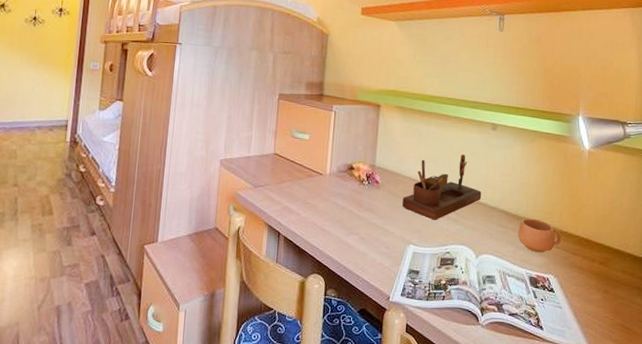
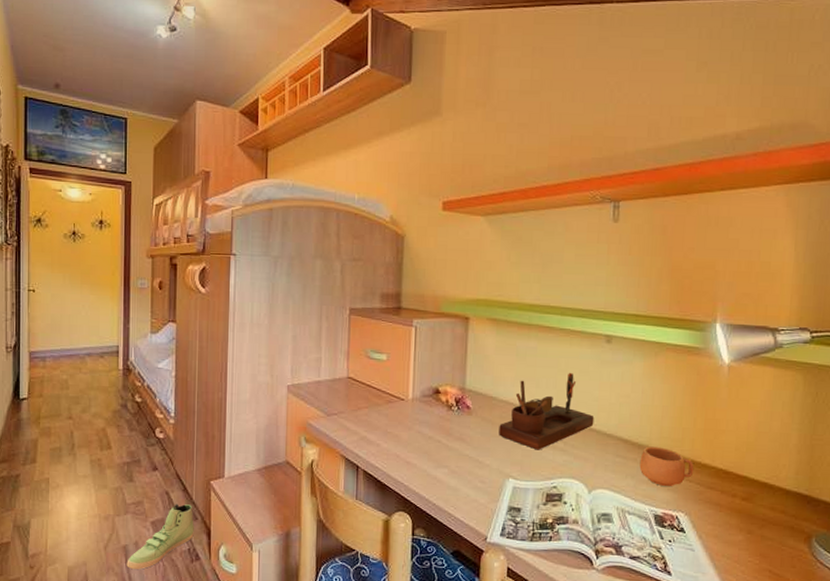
sneaker: none [58,266,126,329] -> present [126,504,194,569]

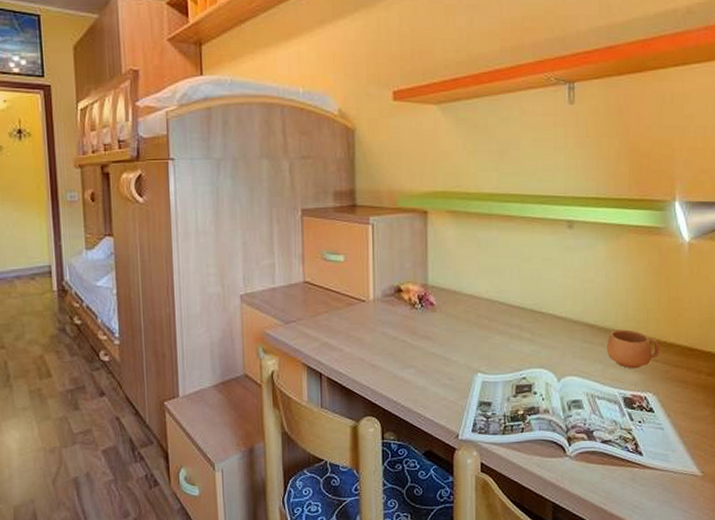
sneaker: present [126,504,194,569] -> none [78,429,150,502]
desk organizer: present [499,373,594,450] -> none [465,262,560,342]

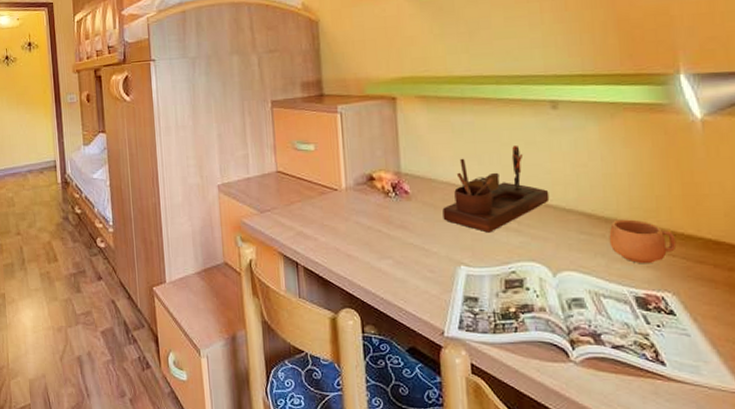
desk organizer: none [465,262,560,342] -> present [442,146,550,233]

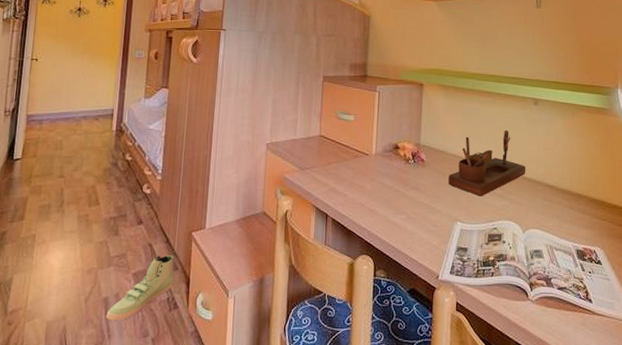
sneaker: none [82,312,143,380] -> present [106,255,175,321]
mug: present [609,219,677,264] -> none [563,191,606,226]

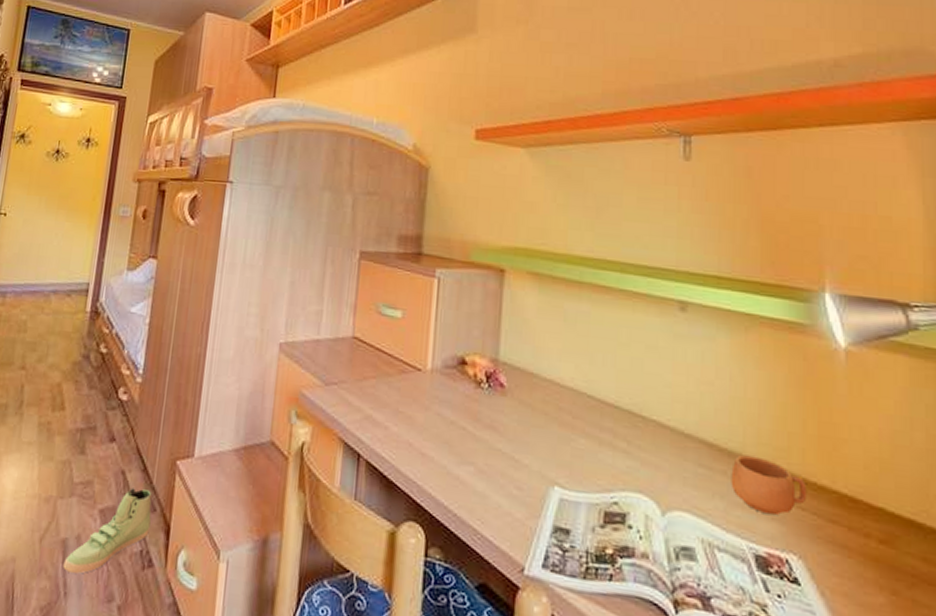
desk organizer: present [448,130,526,197] -> none [541,348,667,450]
mug: none [563,191,606,226] -> present [731,455,808,516]

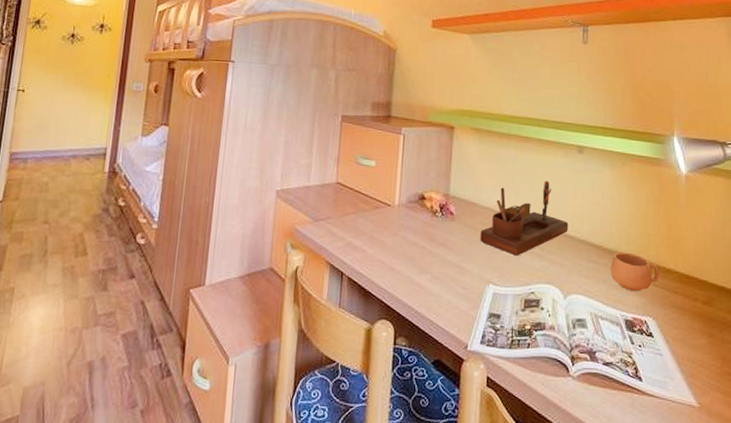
sneaker: present [63,487,152,574] -> none [89,314,169,388]
desk organizer: none [541,348,667,450] -> present [480,181,569,256]

